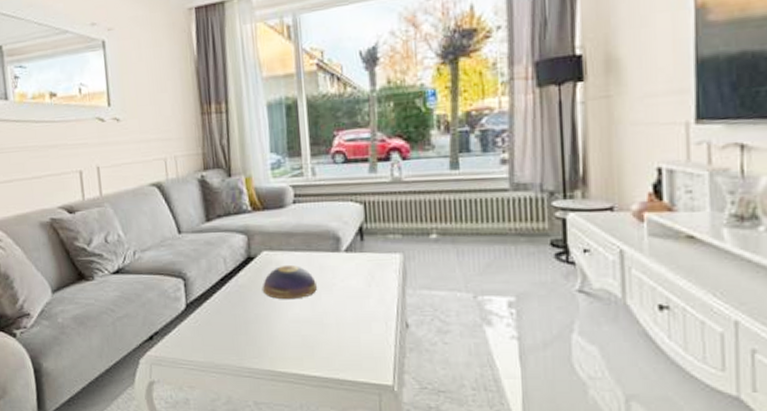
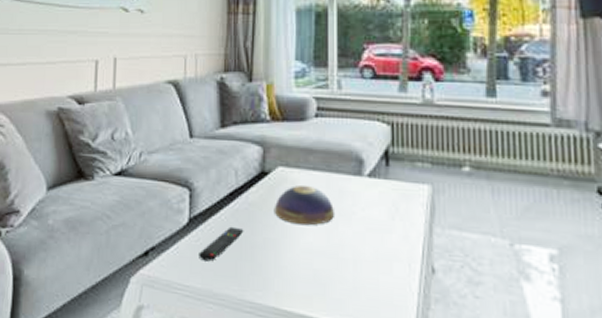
remote control: none [198,307,237,339] -> present [199,226,244,262]

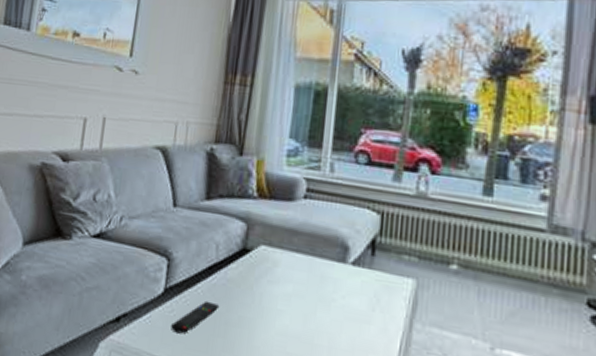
decorative bowl: present [274,184,334,226] -> none [252,265,314,309]

